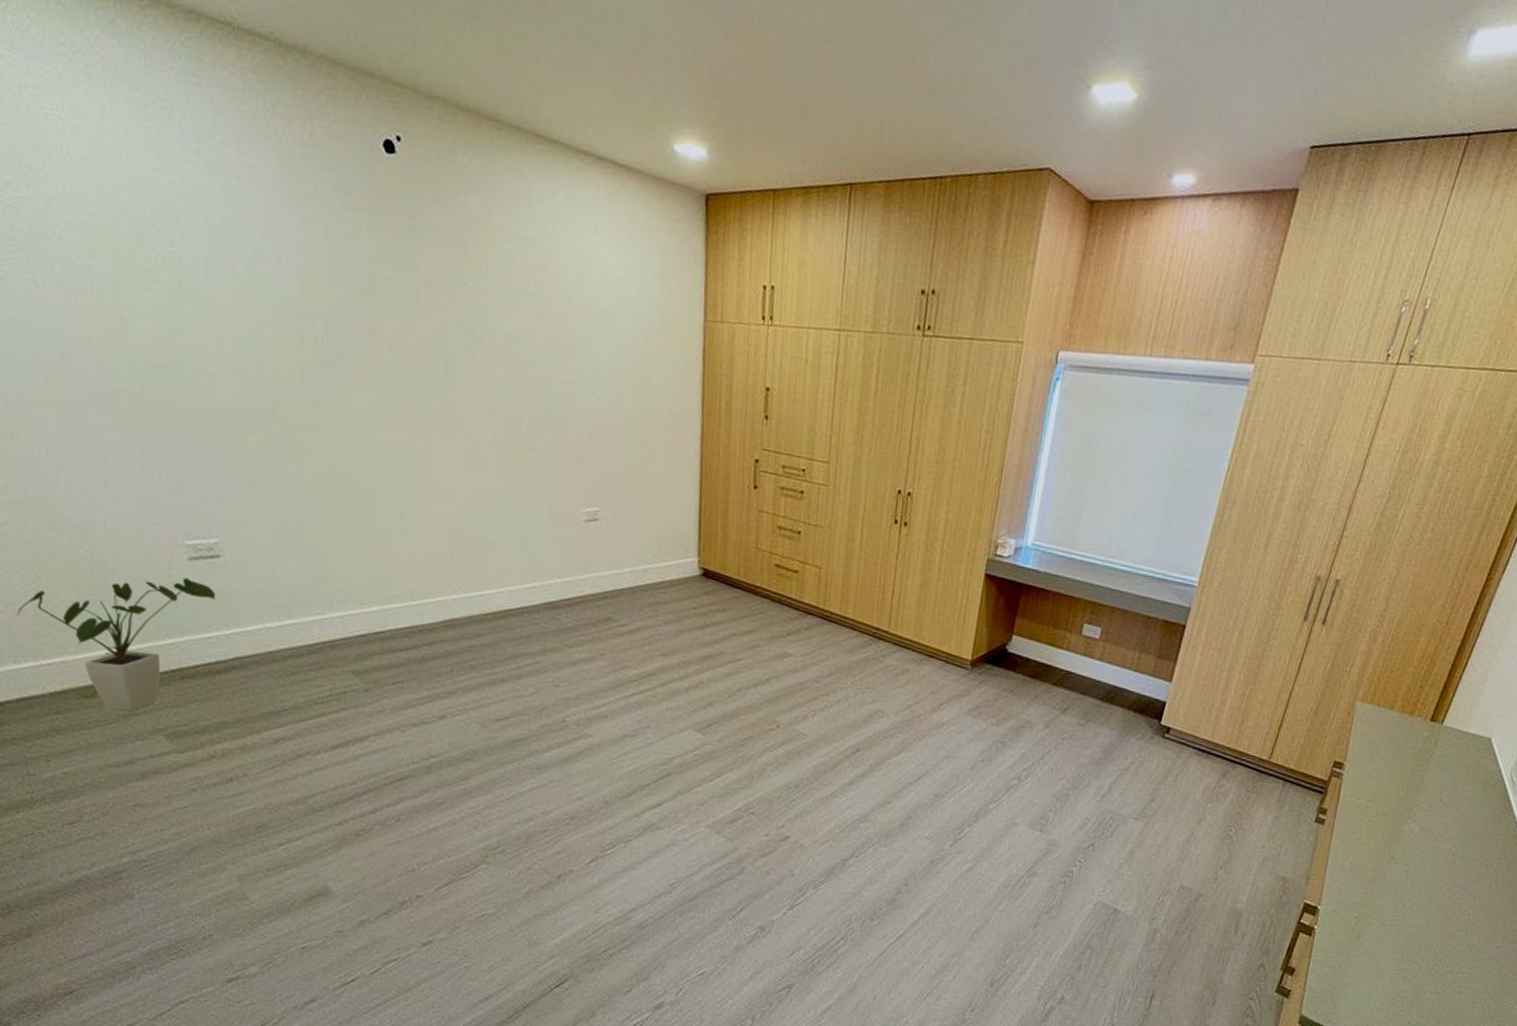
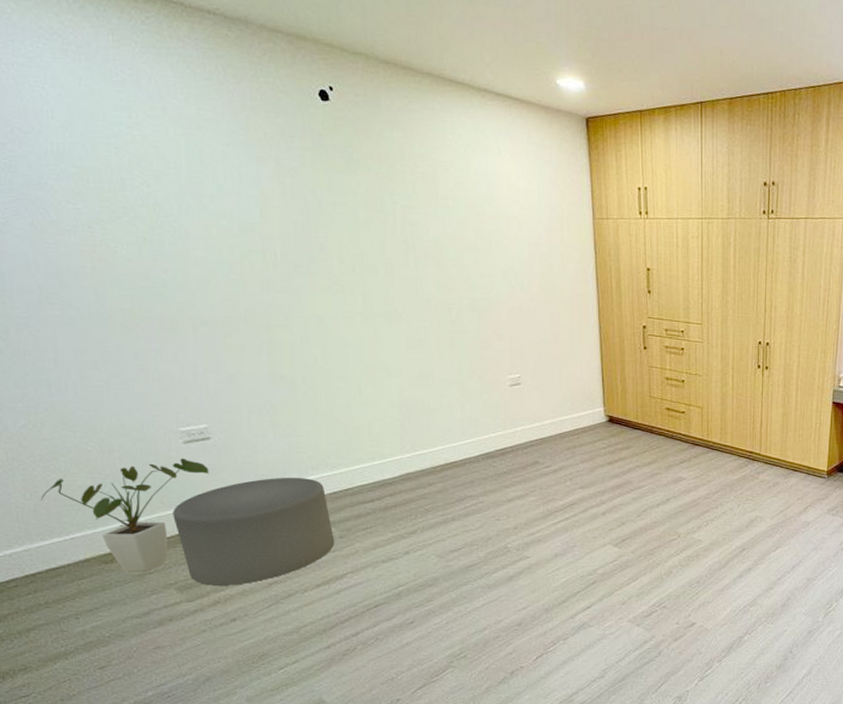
pouf: none [169,610,358,738] -> present [173,477,335,585]

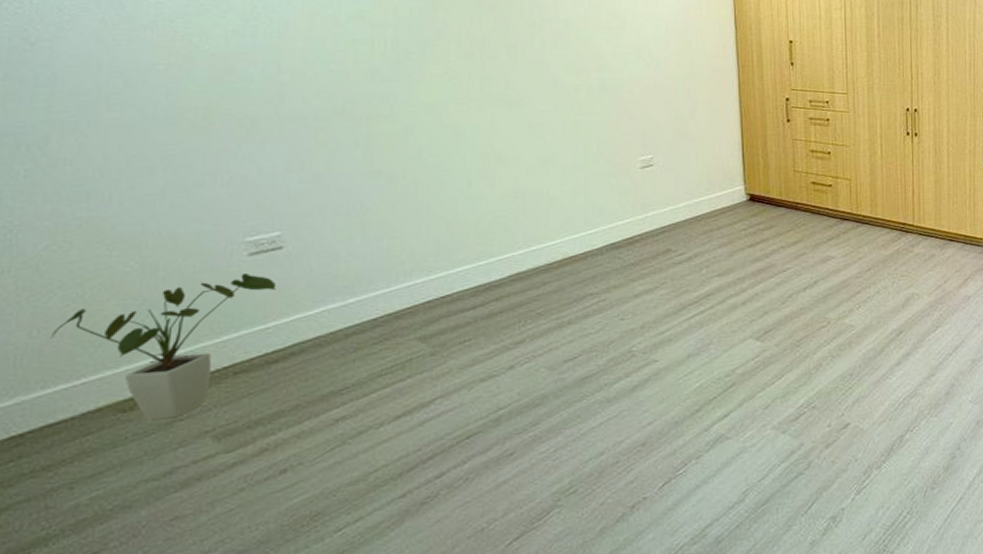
pouf: present [173,477,335,585] -> none [222,286,424,429]

